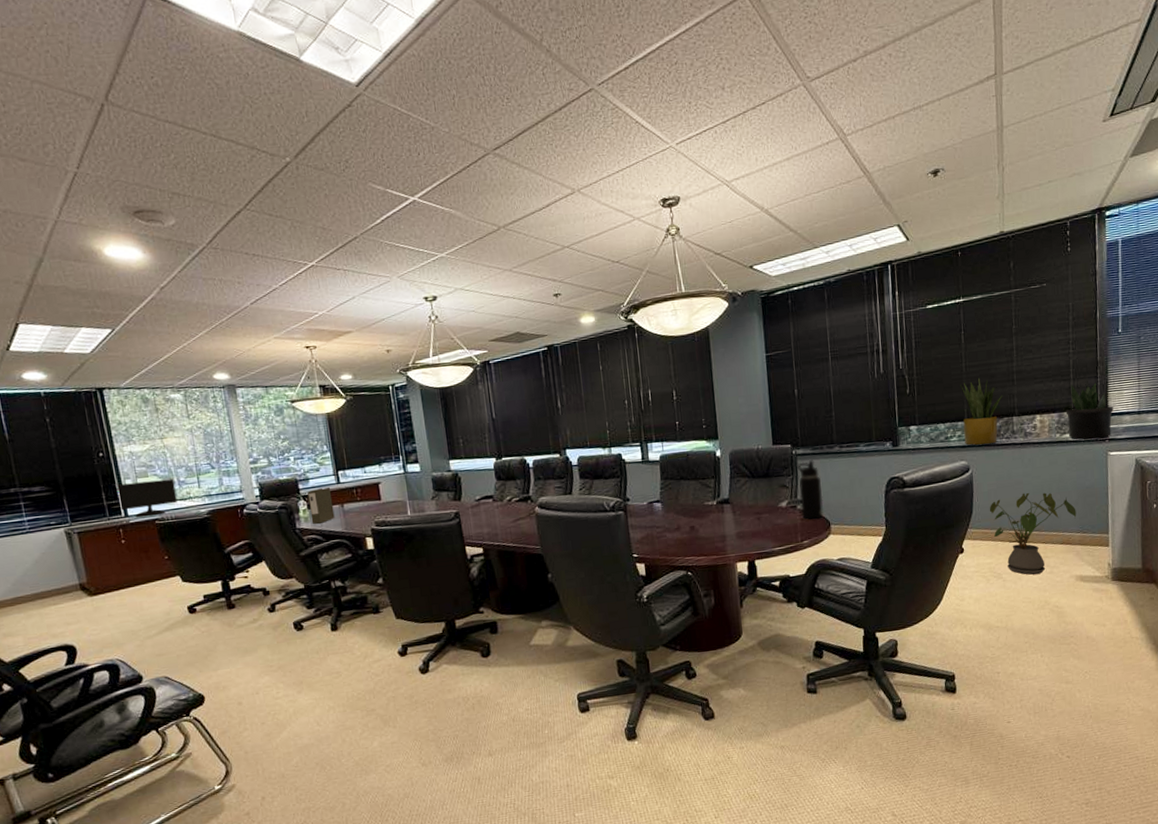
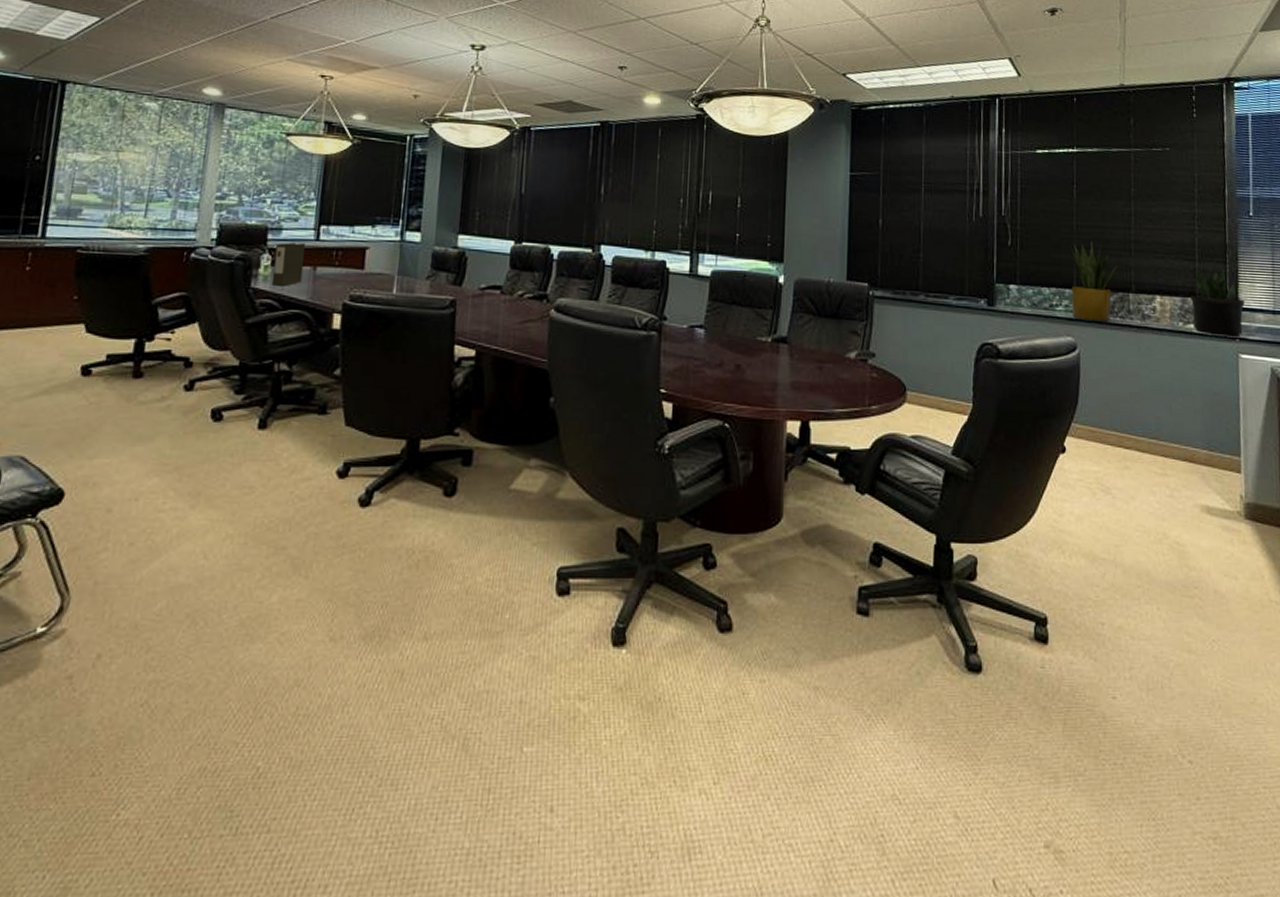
computer monitor: present [117,478,178,518] -> none [39,197,117,243]
water bottle: present [797,460,824,520] -> none [872,306,900,381]
house plant: present [989,492,1077,575] -> none [1098,388,1202,495]

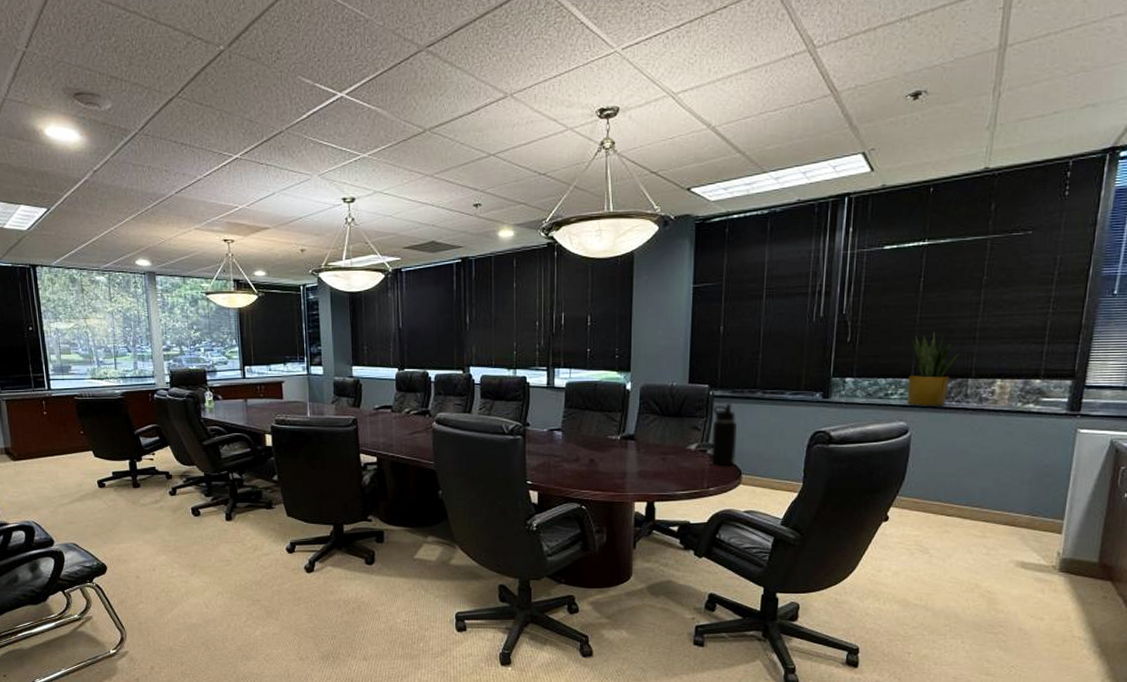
binder: present [271,242,306,286] -> none [214,381,238,415]
water bottle: none [872,306,900,381] -> present [711,403,737,467]
planter: present [1190,266,1245,336] -> none [1033,349,1093,413]

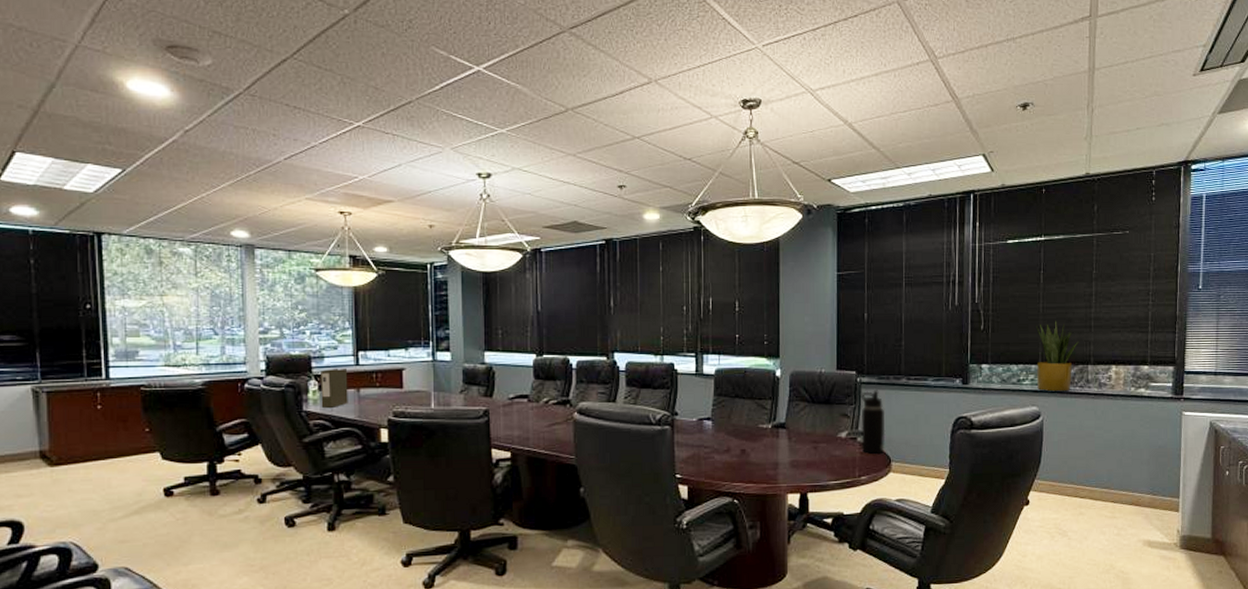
binder: none [214,381,238,415] -> present [320,369,348,408]

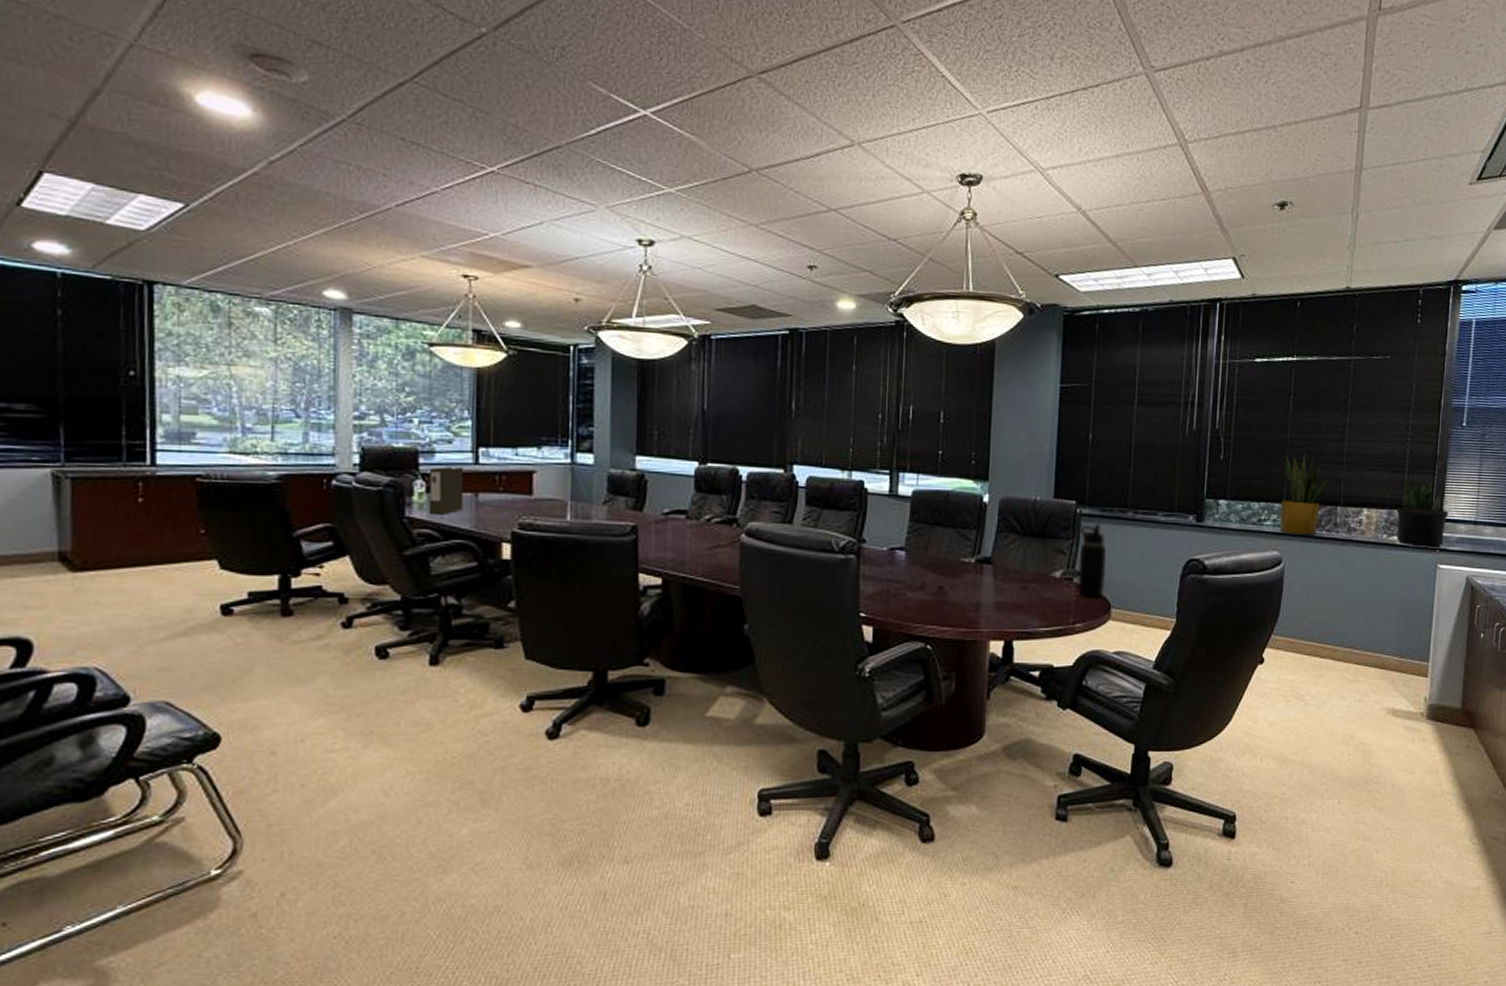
planter: none [1142,337,1190,397] -> present [1396,478,1448,547]

